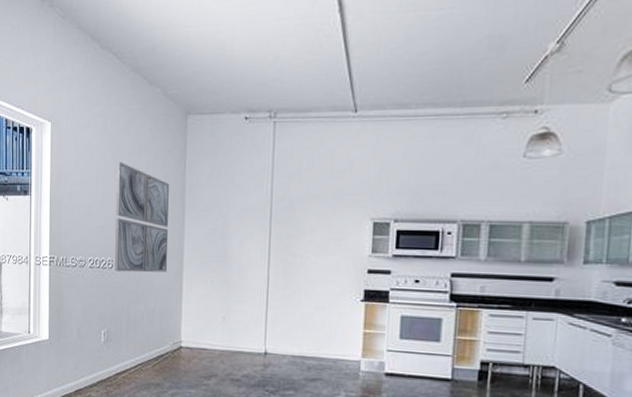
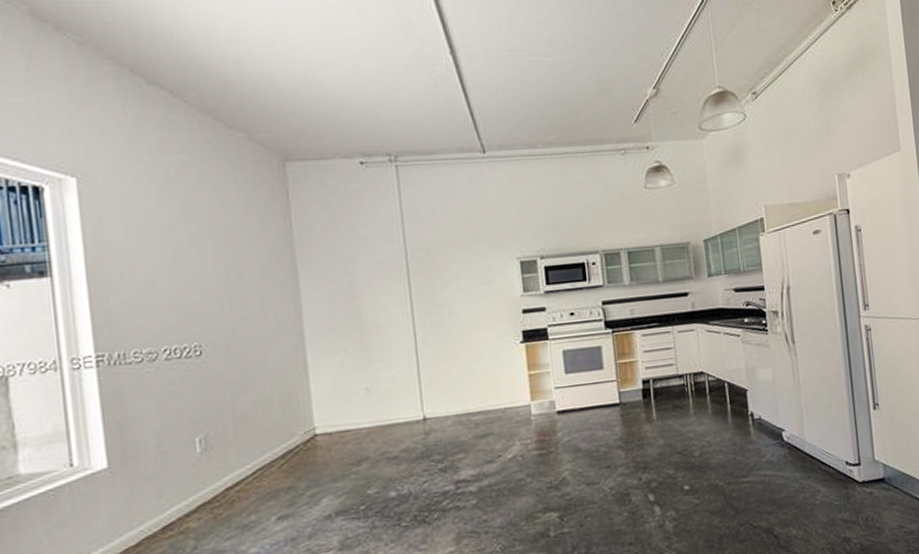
wall art: present [114,161,170,273] -> none [190,221,284,359]

